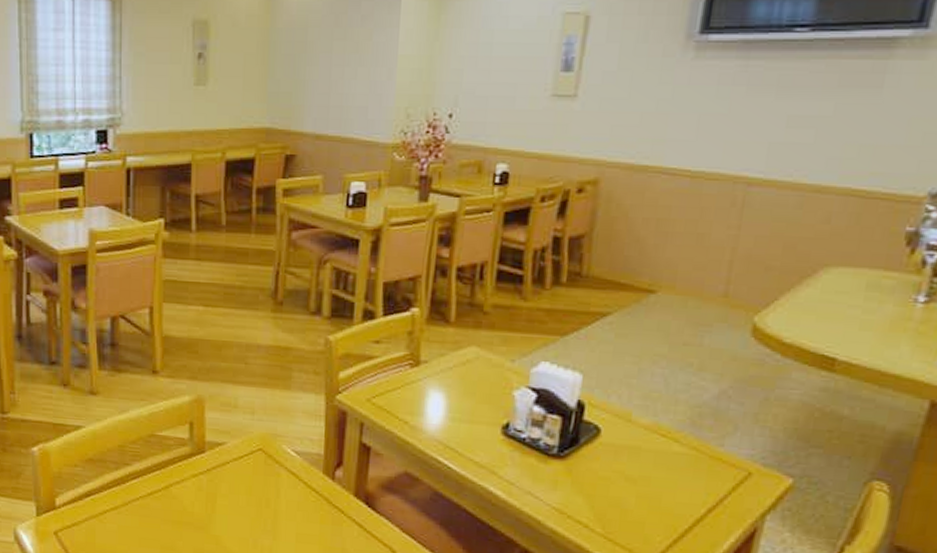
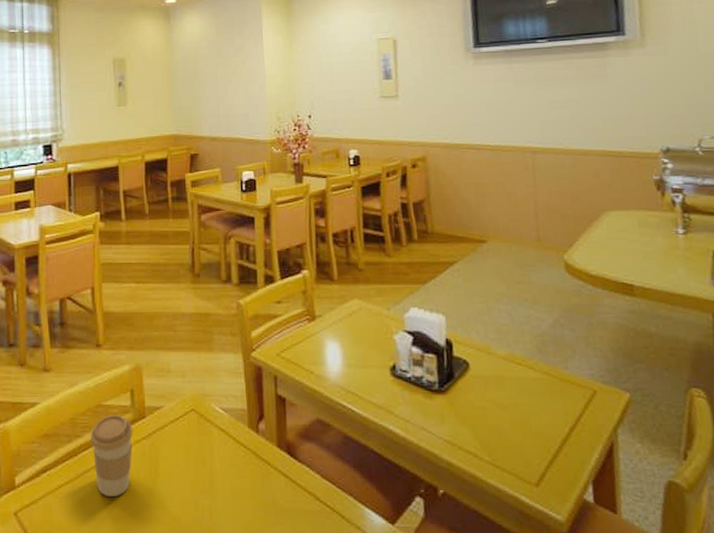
coffee cup: none [141,446,190,527] -> present [90,415,133,496]

